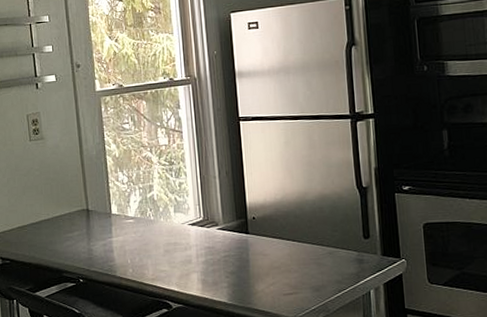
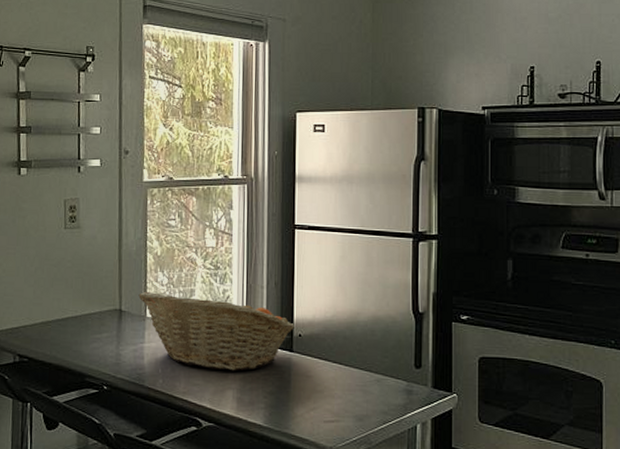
fruit basket: none [102,187,248,256] -> present [138,291,294,371]

